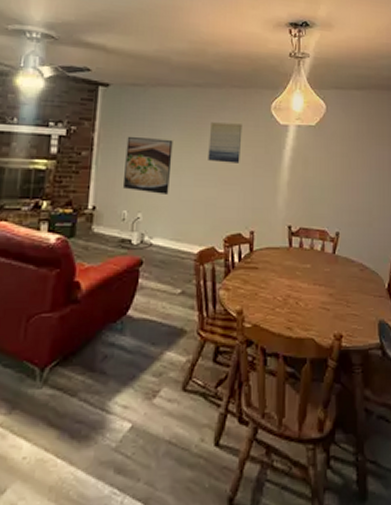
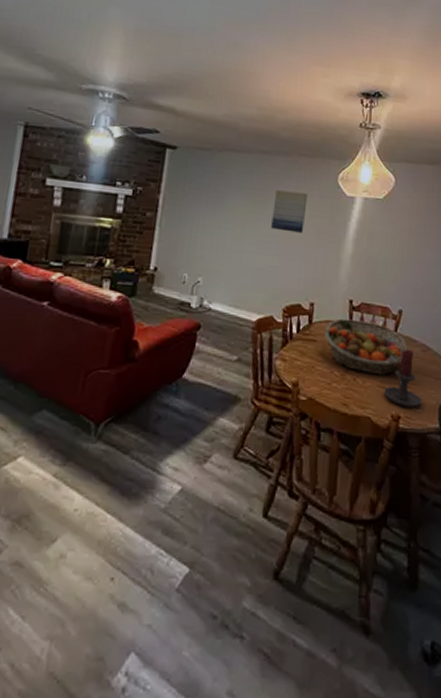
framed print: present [122,137,173,194] -> none [184,200,237,260]
fruit basket: none [265,244,346,297] -> present [324,318,408,376]
candle holder: none [326,271,363,326] -> present [384,350,423,408]

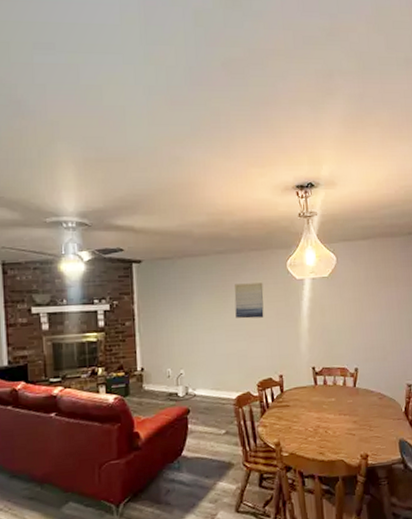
fruit basket: present [324,318,408,376] -> none [294,382,367,425]
candle holder: present [384,350,423,408] -> none [351,400,385,447]

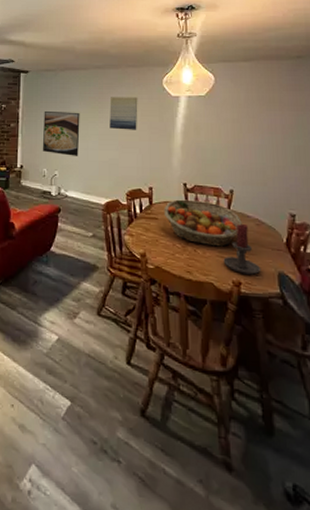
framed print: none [163,303,205,352] -> present [42,111,80,156]
fruit basket: none [294,382,367,425] -> present [163,199,242,247]
candle holder: none [351,400,385,447] -> present [223,224,261,275]

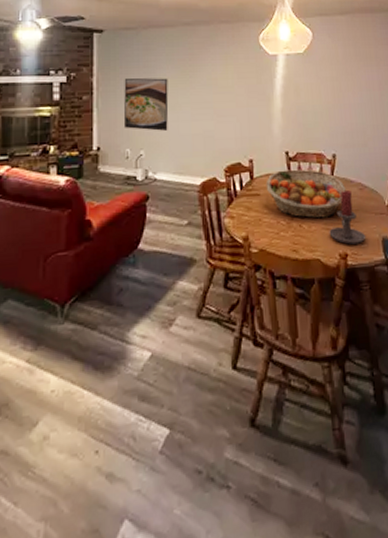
wall art: present [109,97,138,130] -> none [202,57,234,96]

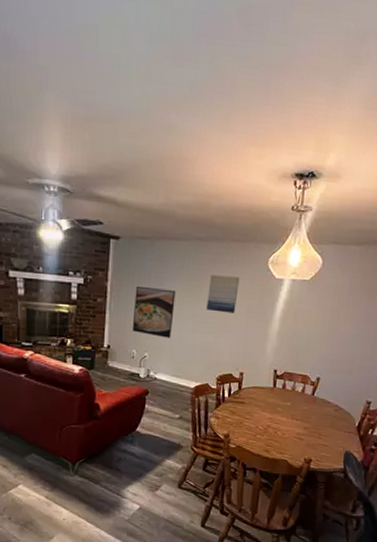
wall art: none [202,57,234,96] -> present [206,275,240,313]
fruit basket: present [265,169,346,219] -> none [251,385,323,429]
candle holder: present [329,190,366,245] -> none [299,409,331,454]

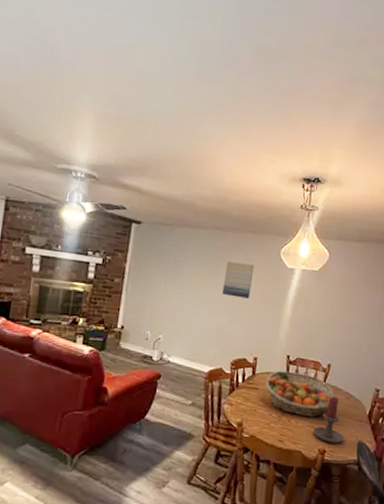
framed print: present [132,287,176,338] -> none [147,269,193,321]
fruit basket: none [251,385,323,429] -> present [264,370,334,418]
candle holder: none [299,409,331,454] -> present [313,397,345,444]

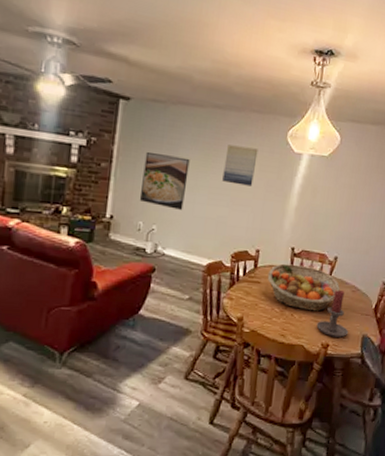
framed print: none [147,269,193,321] -> present [139,152,190,210]

